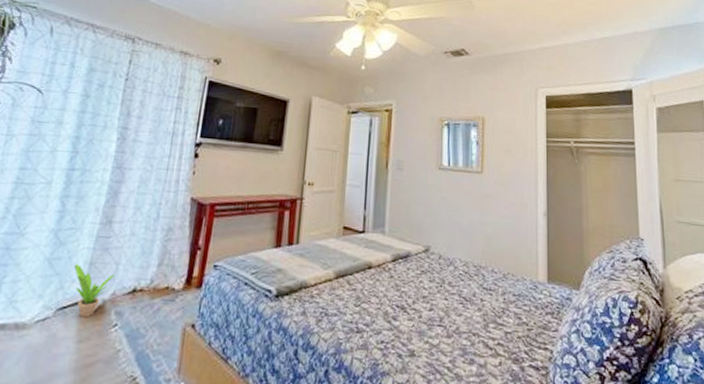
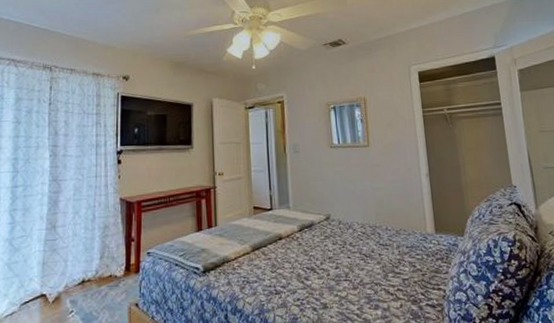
potted plant: present [74,264,115,318] -> none [31,265,65,309]

